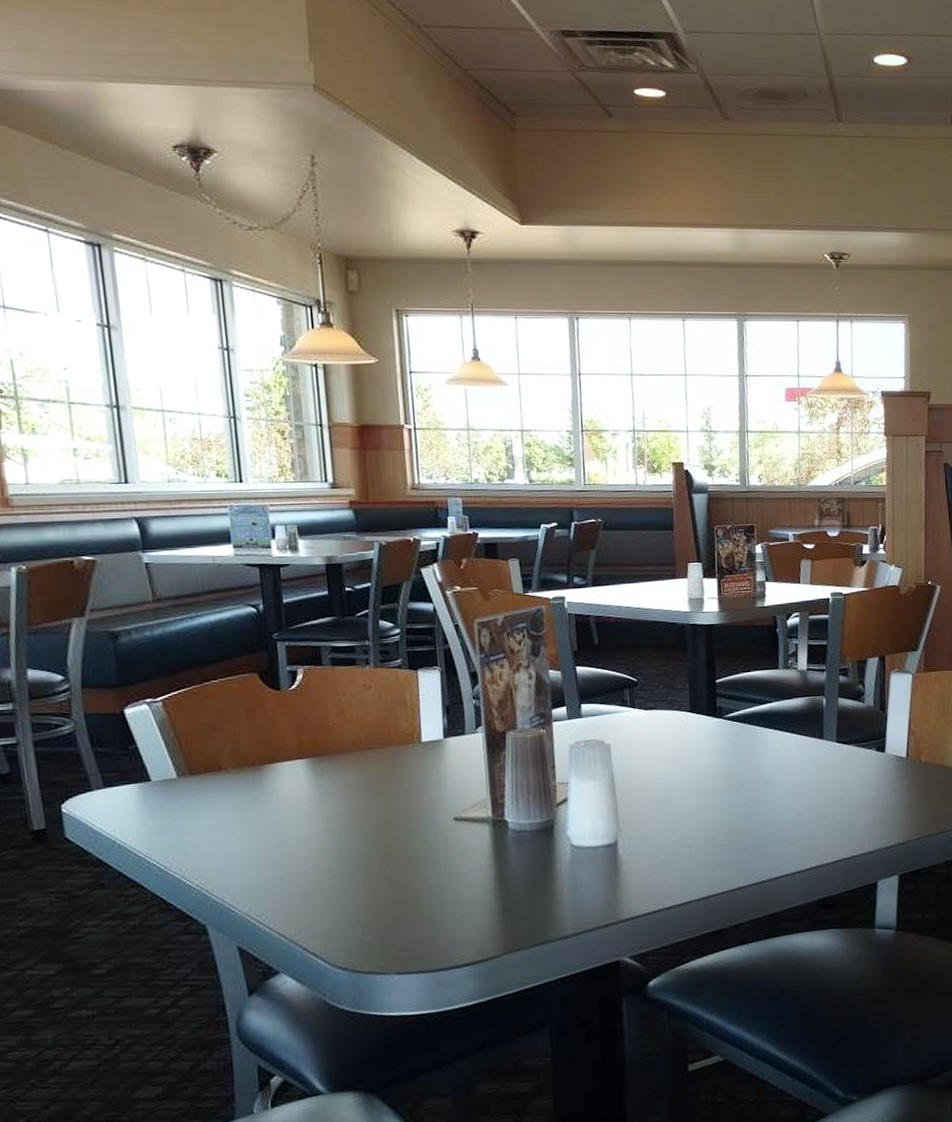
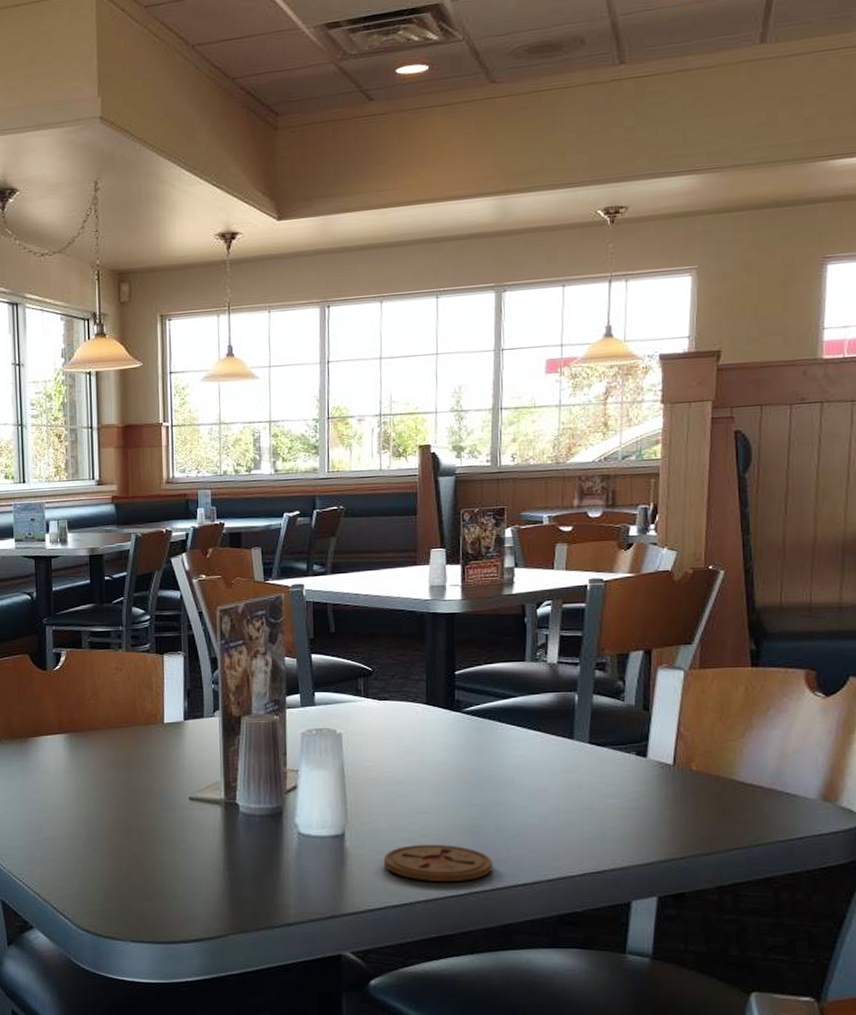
coaster: none [656,844,758,881] -> present [383,844,493,883]

